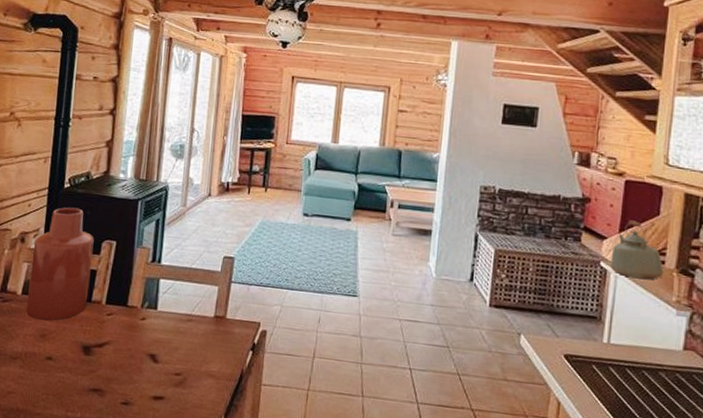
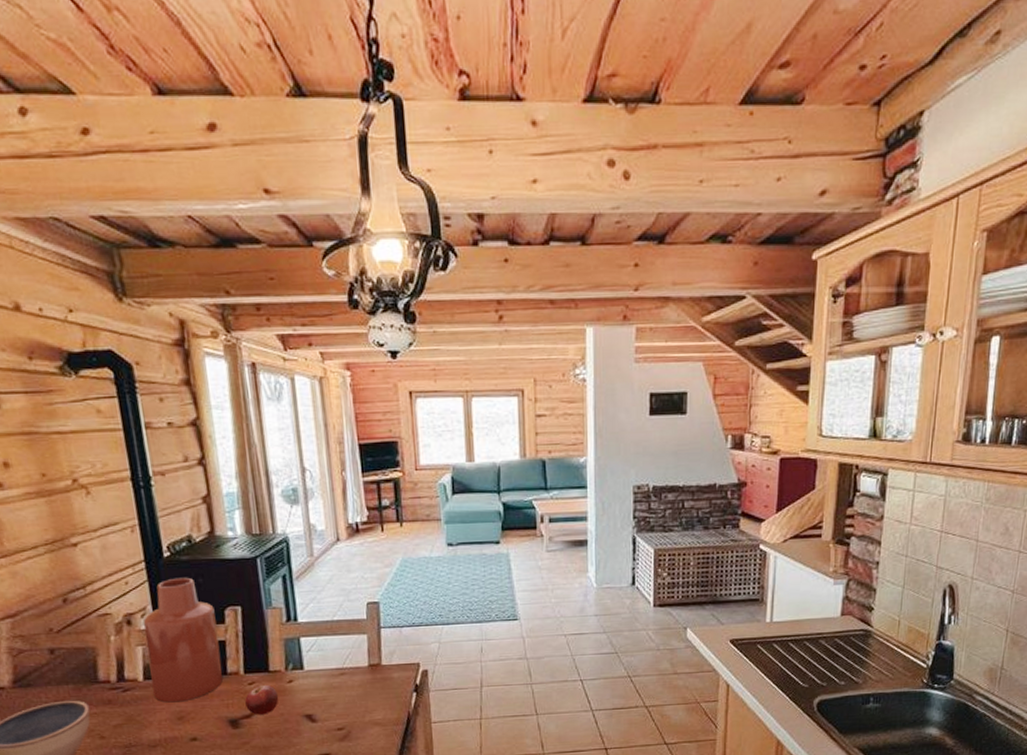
fruit: none [100,317,131,347] -> present [245,684,279,715]
kettle: present [610,220,664,280] -> none [769,498,821,556]

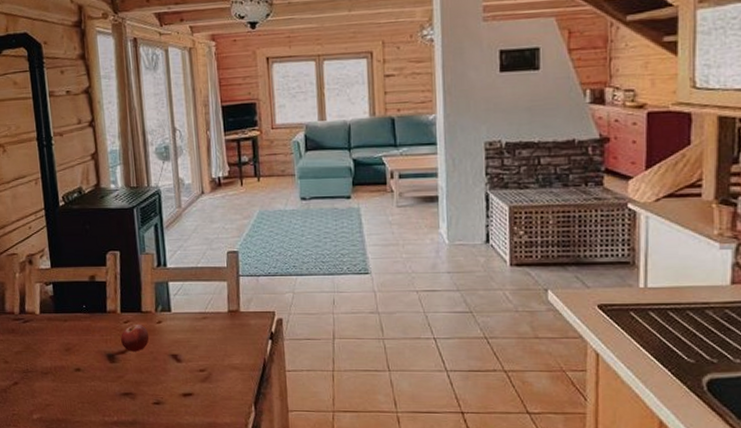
vase: present [143,577,223,703] -> none [41,224,104,335]

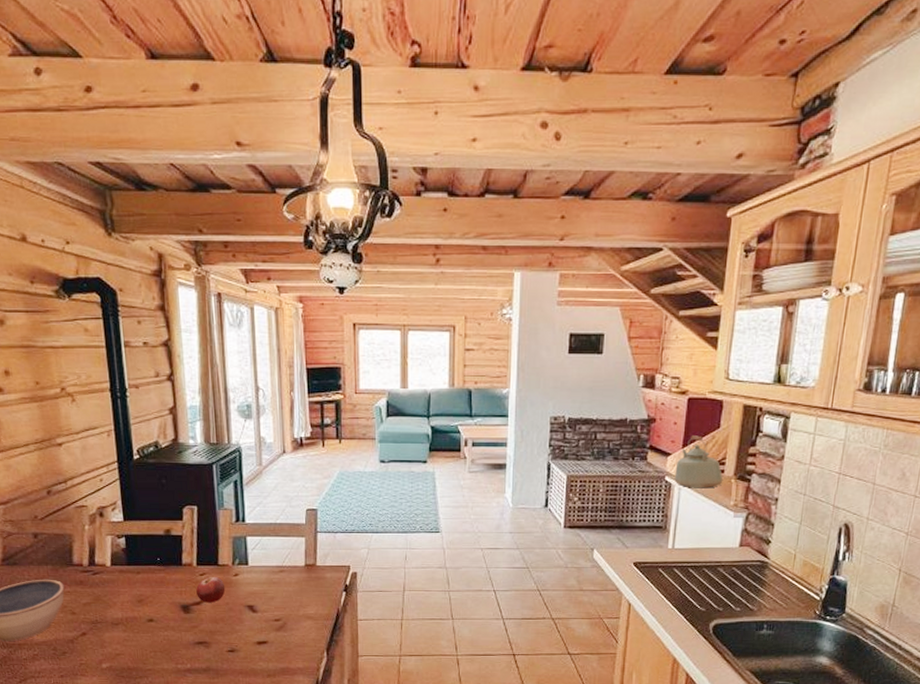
kettle: none [639,154,702,216] -> present [674,435,724,489]

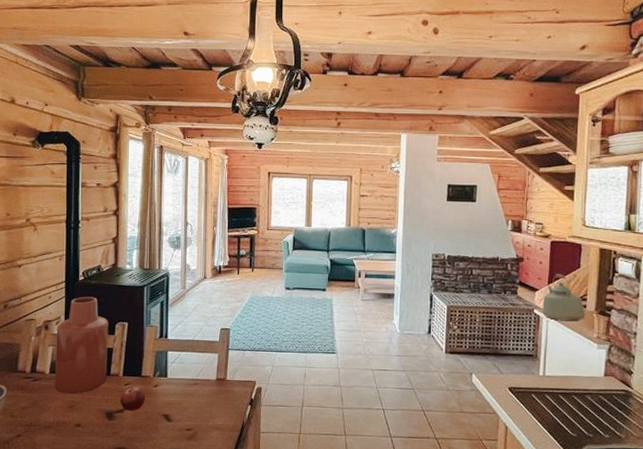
vase: none [113,478,179,587] -> present [55,296,108,394]

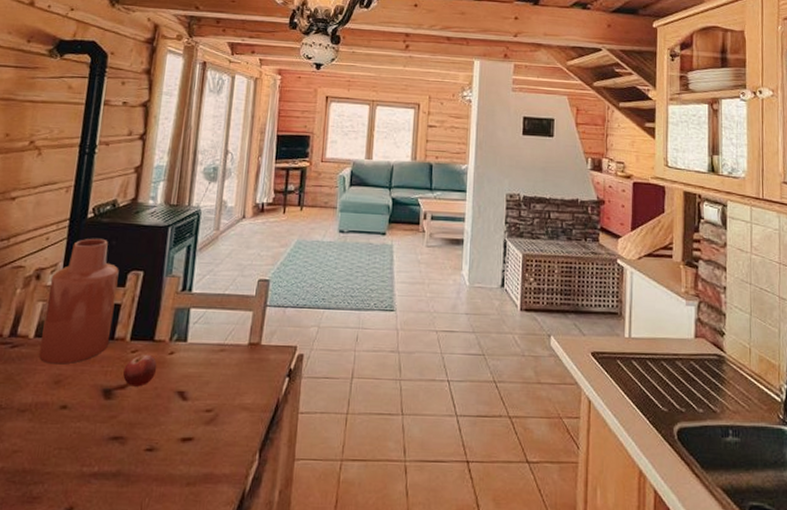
kettle: present [542,274,586,322] -> none [626,219,673,274]

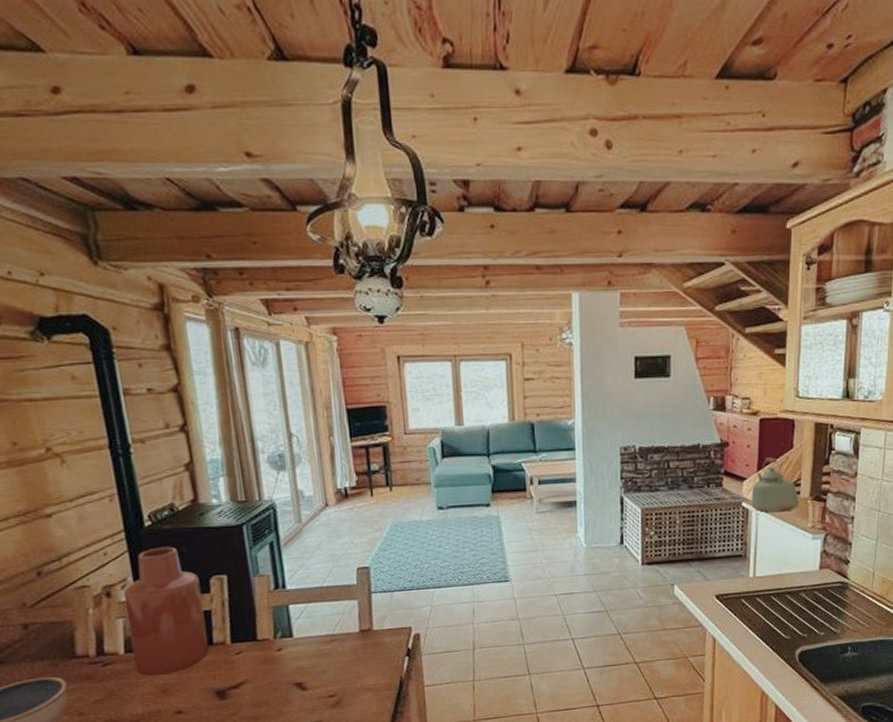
fruit: present [123,354,158,387] -> none [232,653,268,685]
kettle: none [626,219,673,274] -> present [751,457,800,513]

